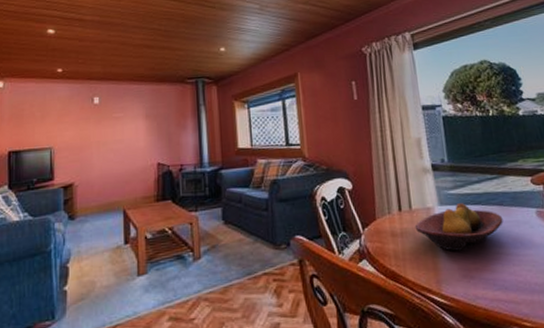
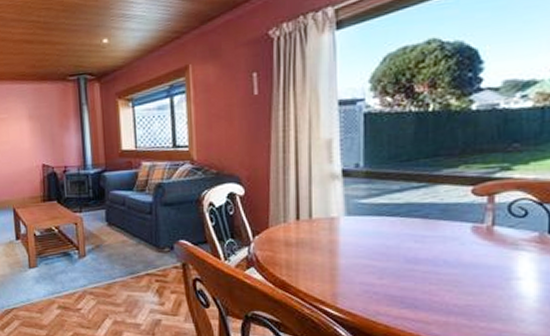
fruit bowl: present [414,203,504,251] -> none [313,214,425,265]

